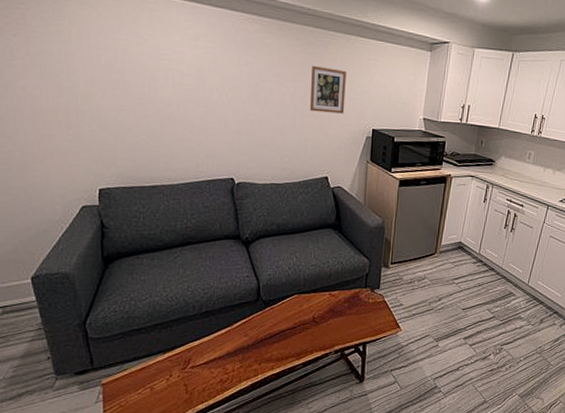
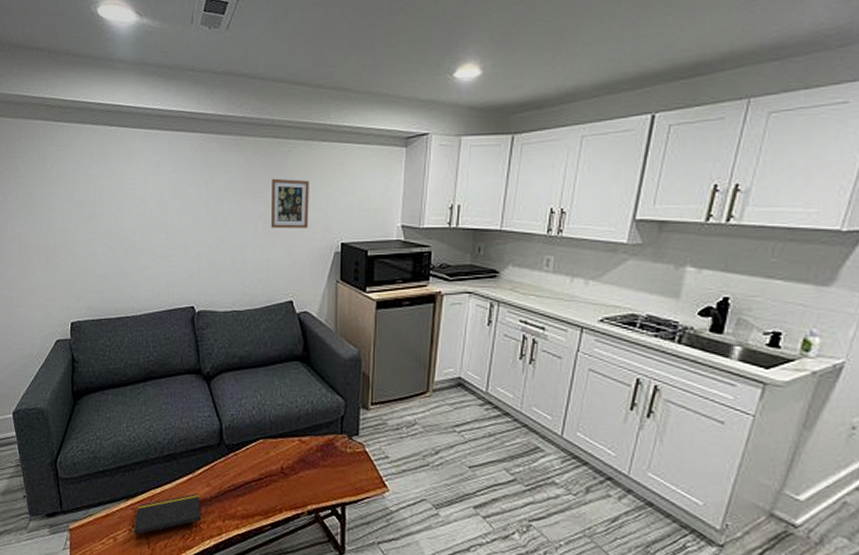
notepad: none [171,343,239,384] -> present [133,493,202,535]

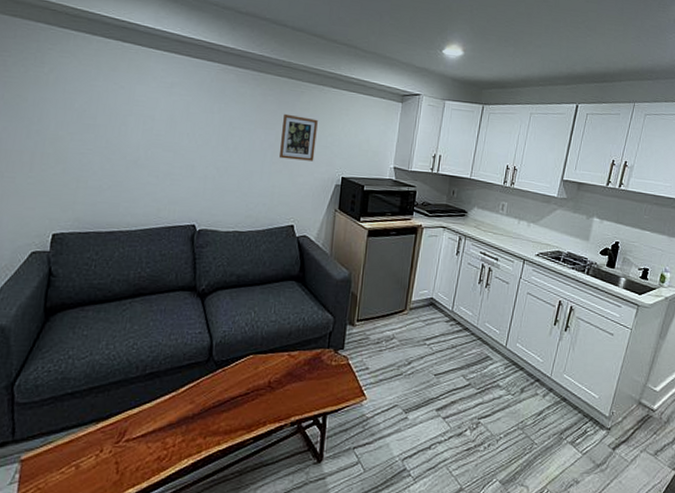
notepad: present [133,493,202,535] -> none [100,412,182,461]

